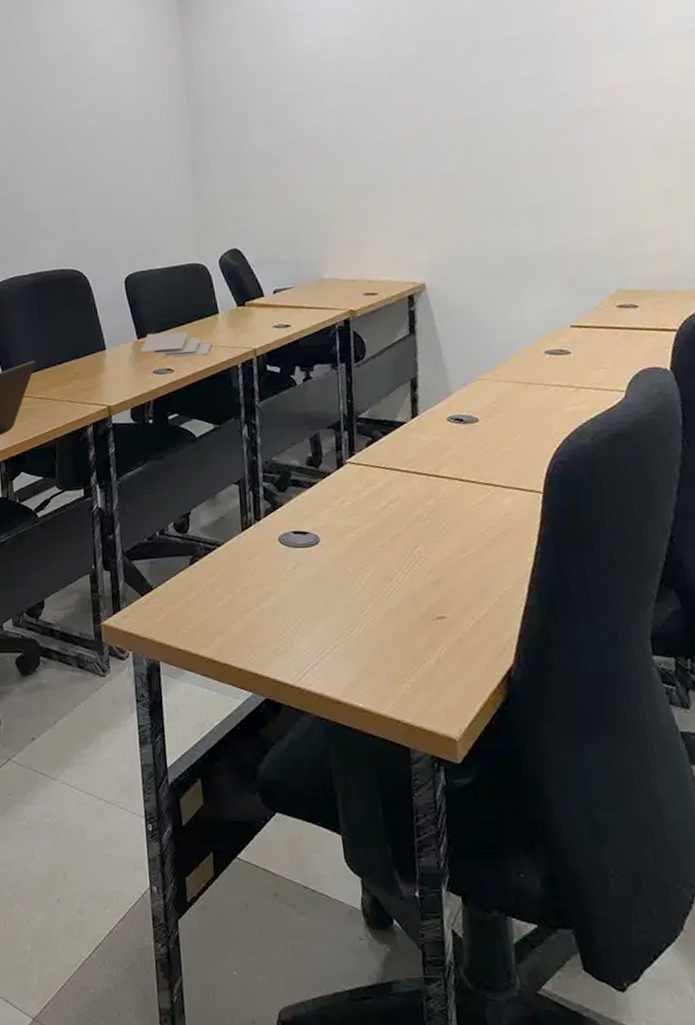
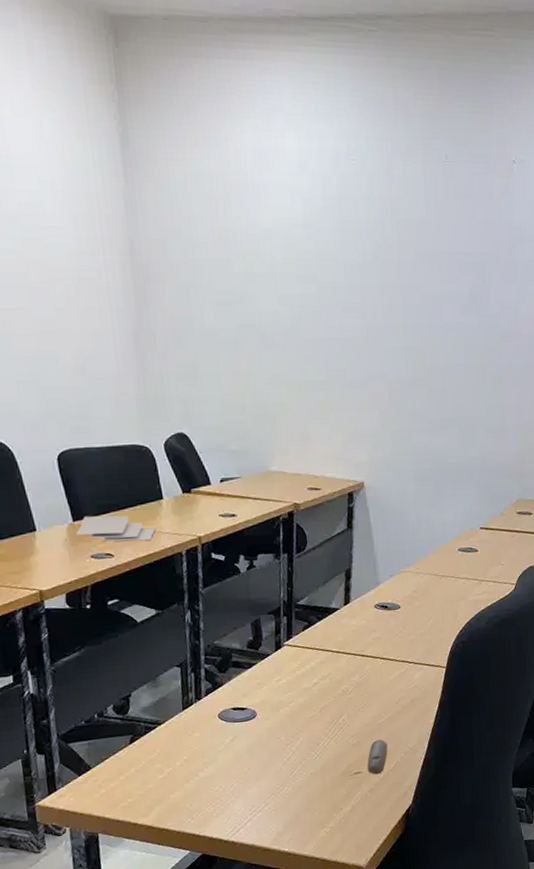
computer mouse: none [452,578,477,622] -> present [367,739,388,775]

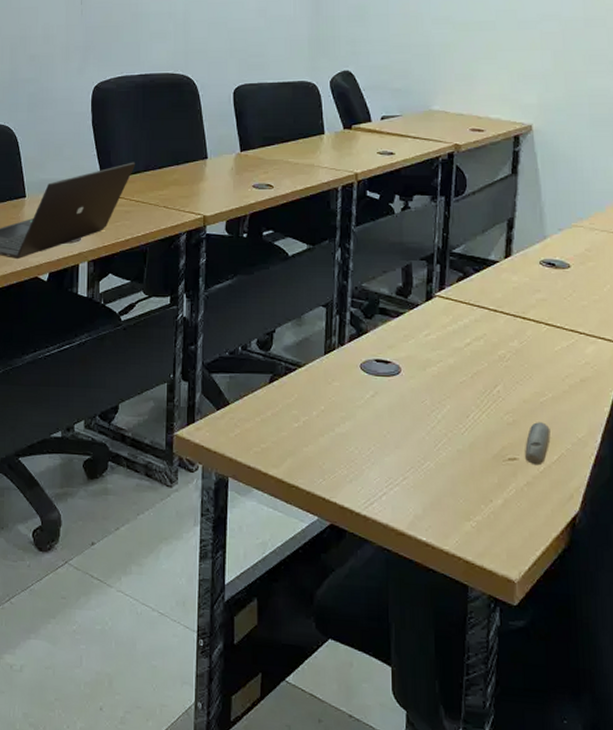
papers: present [76,515,157,542] -> none [242,147,316,174]

